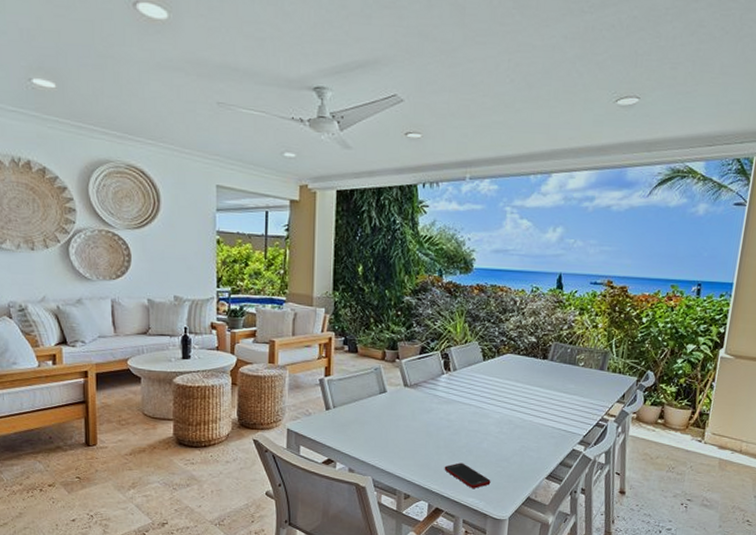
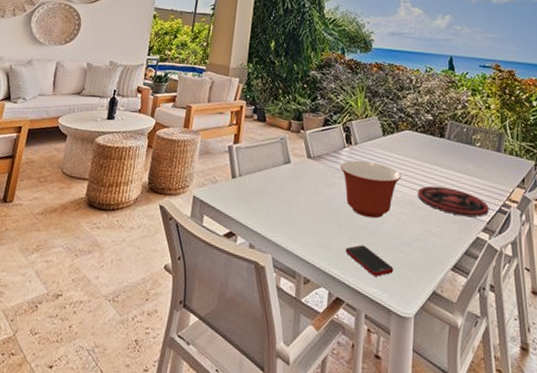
mixing bowl: none [438,386,501,439] -> present [340,160,401,219]
plate: none [516,406,587,432] -> present [417,185,489,217]

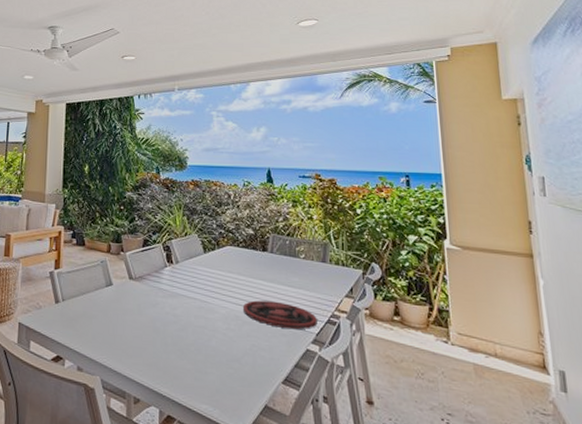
mixing bowl: present [340,160,401,219] -> none [162,279,225,336]
cell phone: present [345,245,394,277] -> none [173,362,224,393]

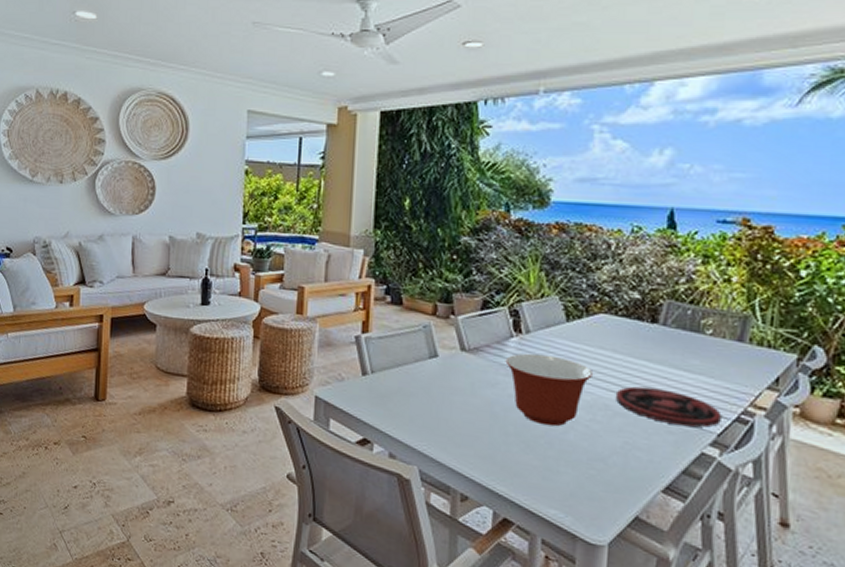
mixing bowl: none [162,279,225,336] -> present [505,353,592,427]

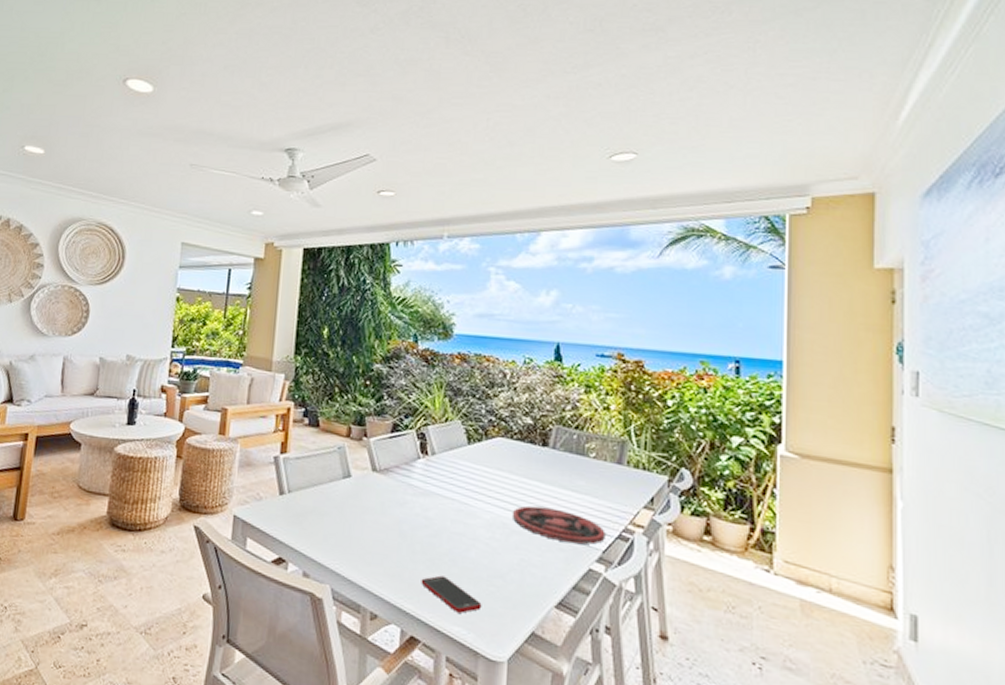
mixing bowl: present [505,353,592,427] -> none [413,474,491,545]
cell phone: none [514,458,581,497] -> present [421,575,482,613]

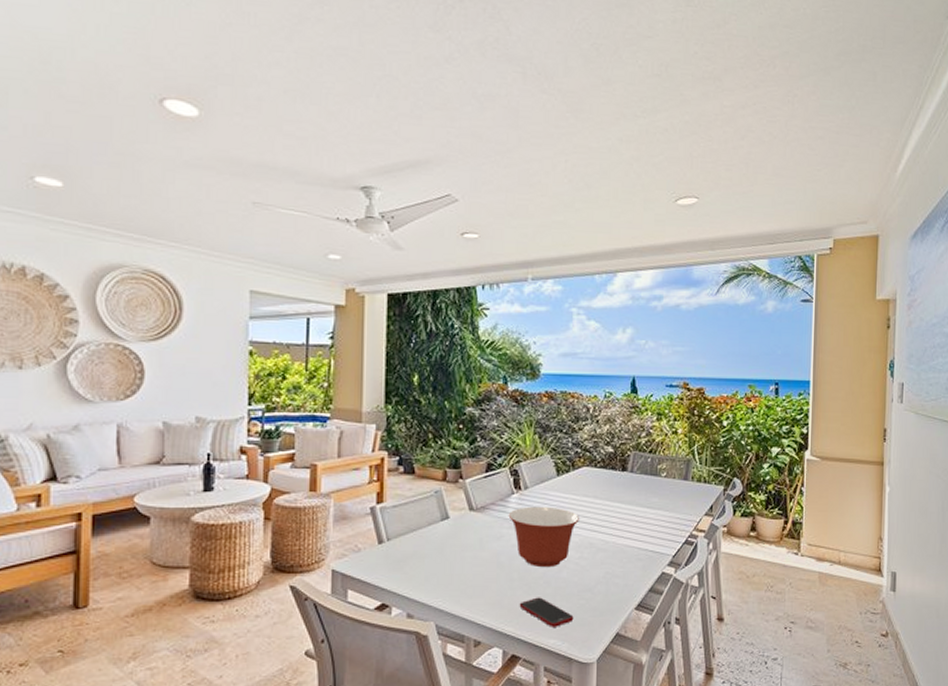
mixing bowl: none [413,474,491,545] -> present [508,506,579,568]
plate: present [511,505,606,545] -> none [597,525,675,553]

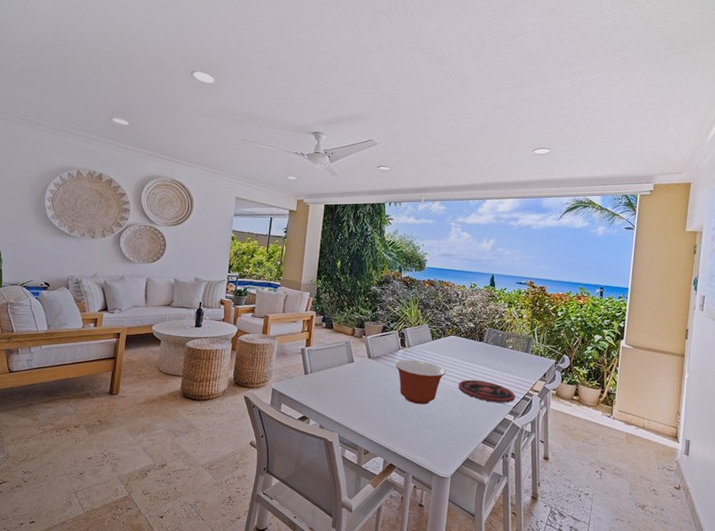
cell phone: present [519,597,574,627] -> none [398,425,436,448]
plate: none [597,525,675,553] -> present [458,379,515,403]

